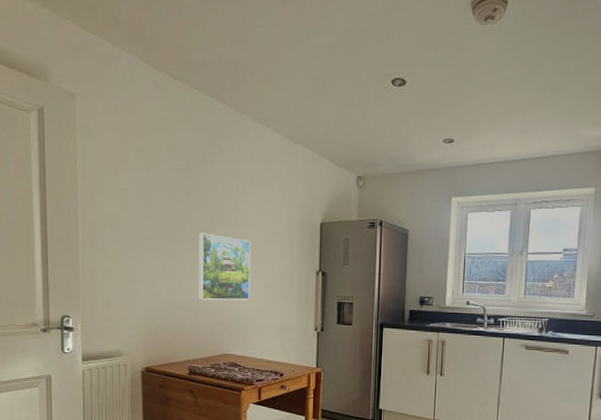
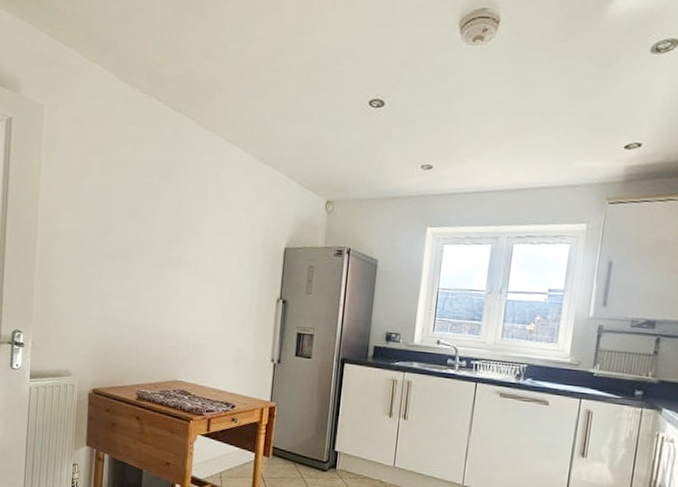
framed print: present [198,232,251,301] -> none [152,252,211,326]

